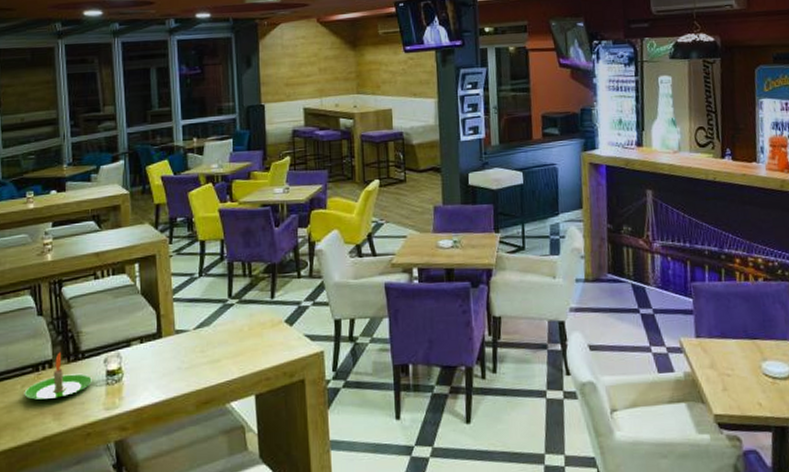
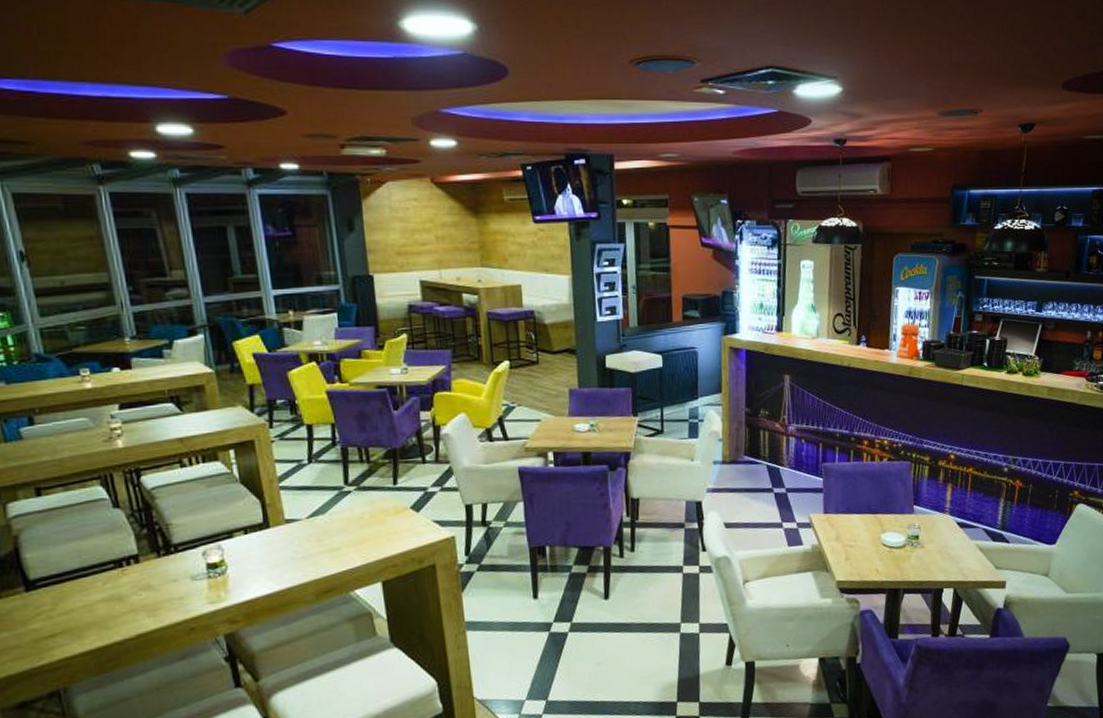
candle: present [24,352,92,400] -> none [107,546,190,597]

